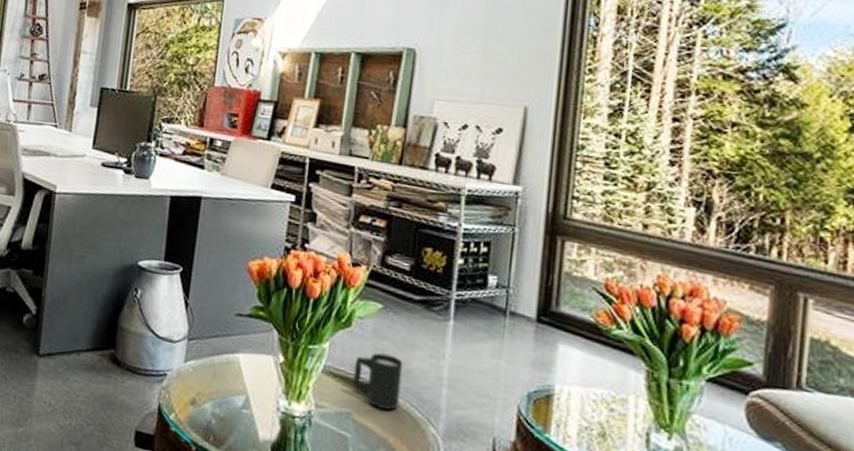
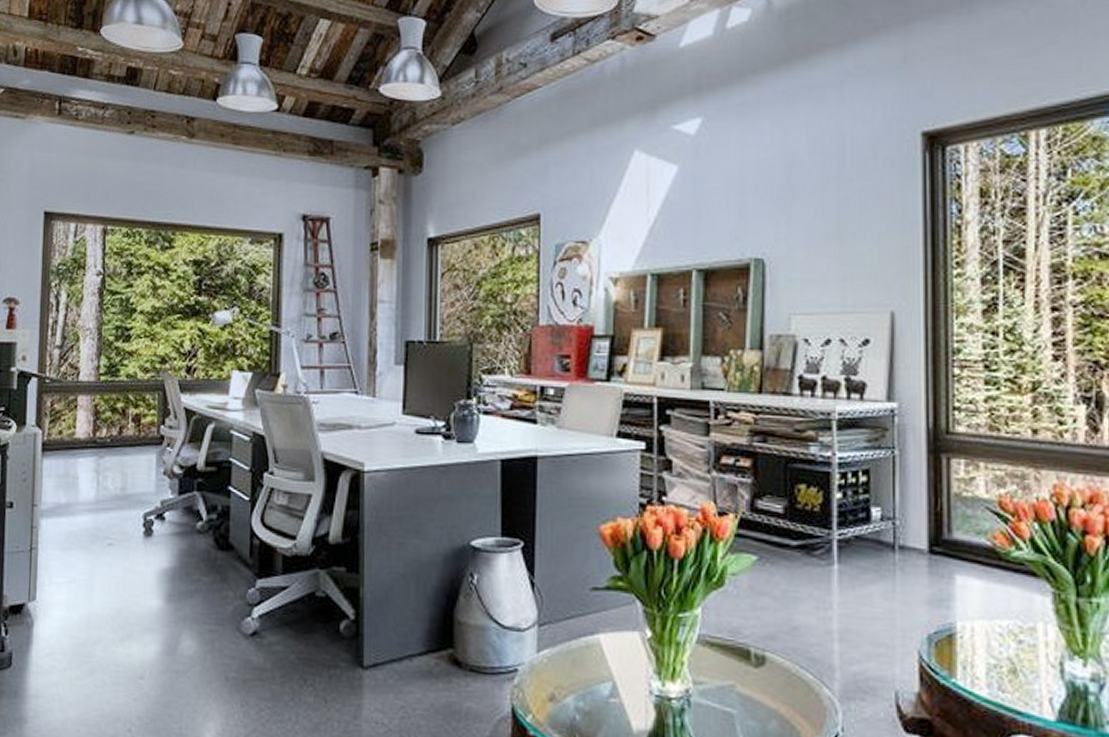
mug: present [353,352,404,410] -> none [732,611,787,676]

